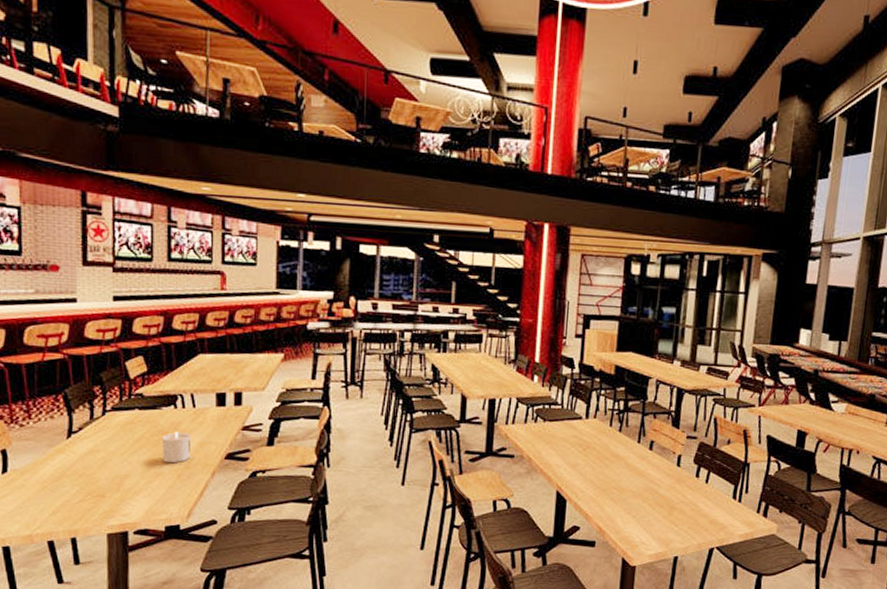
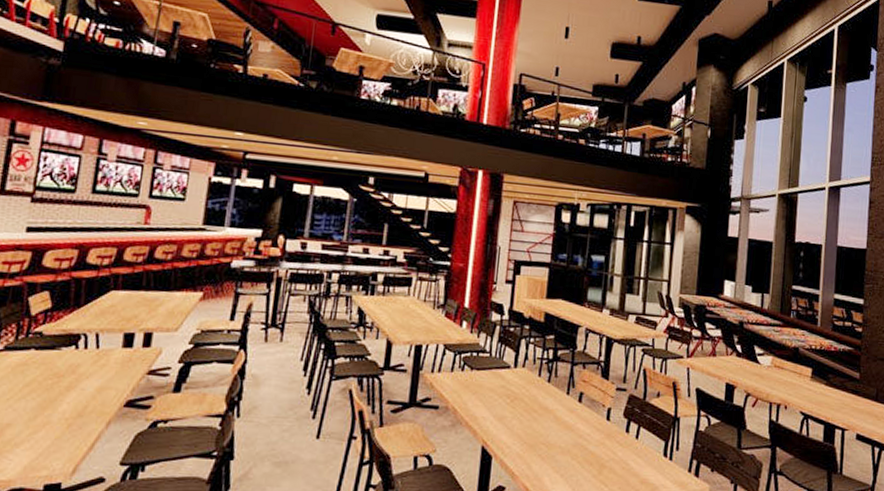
candle: present [161,431,191,463] -> none [53,374,90,411]

